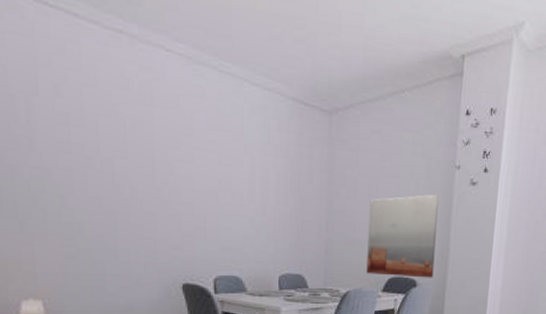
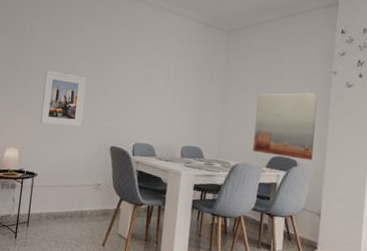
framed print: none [64,178,136,261] -> present [40,71,87,127]

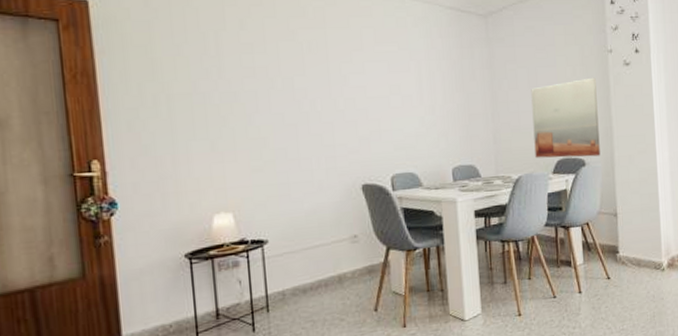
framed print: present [40,71,87,127] -> none [250,98,317,173]

